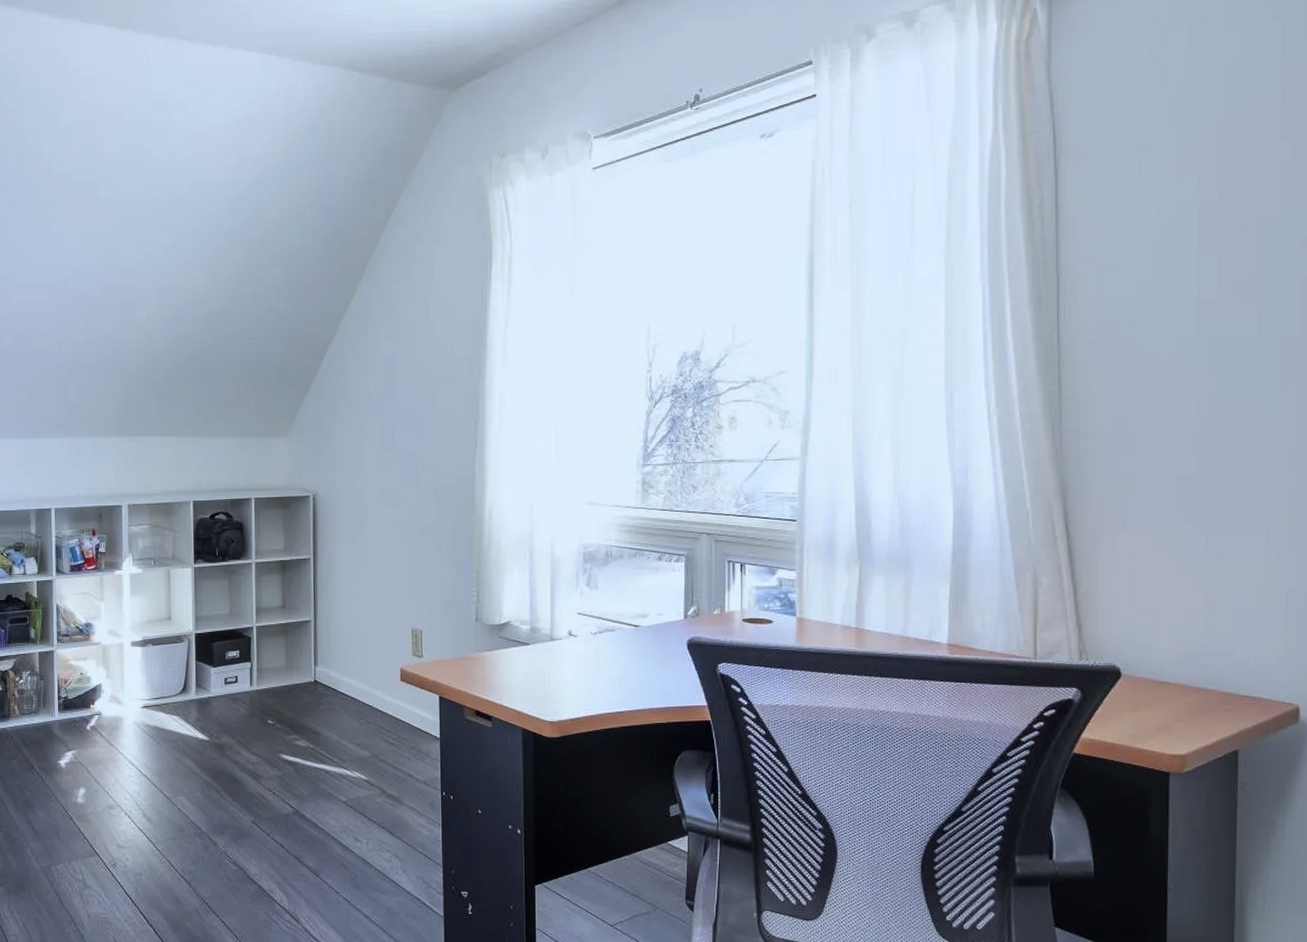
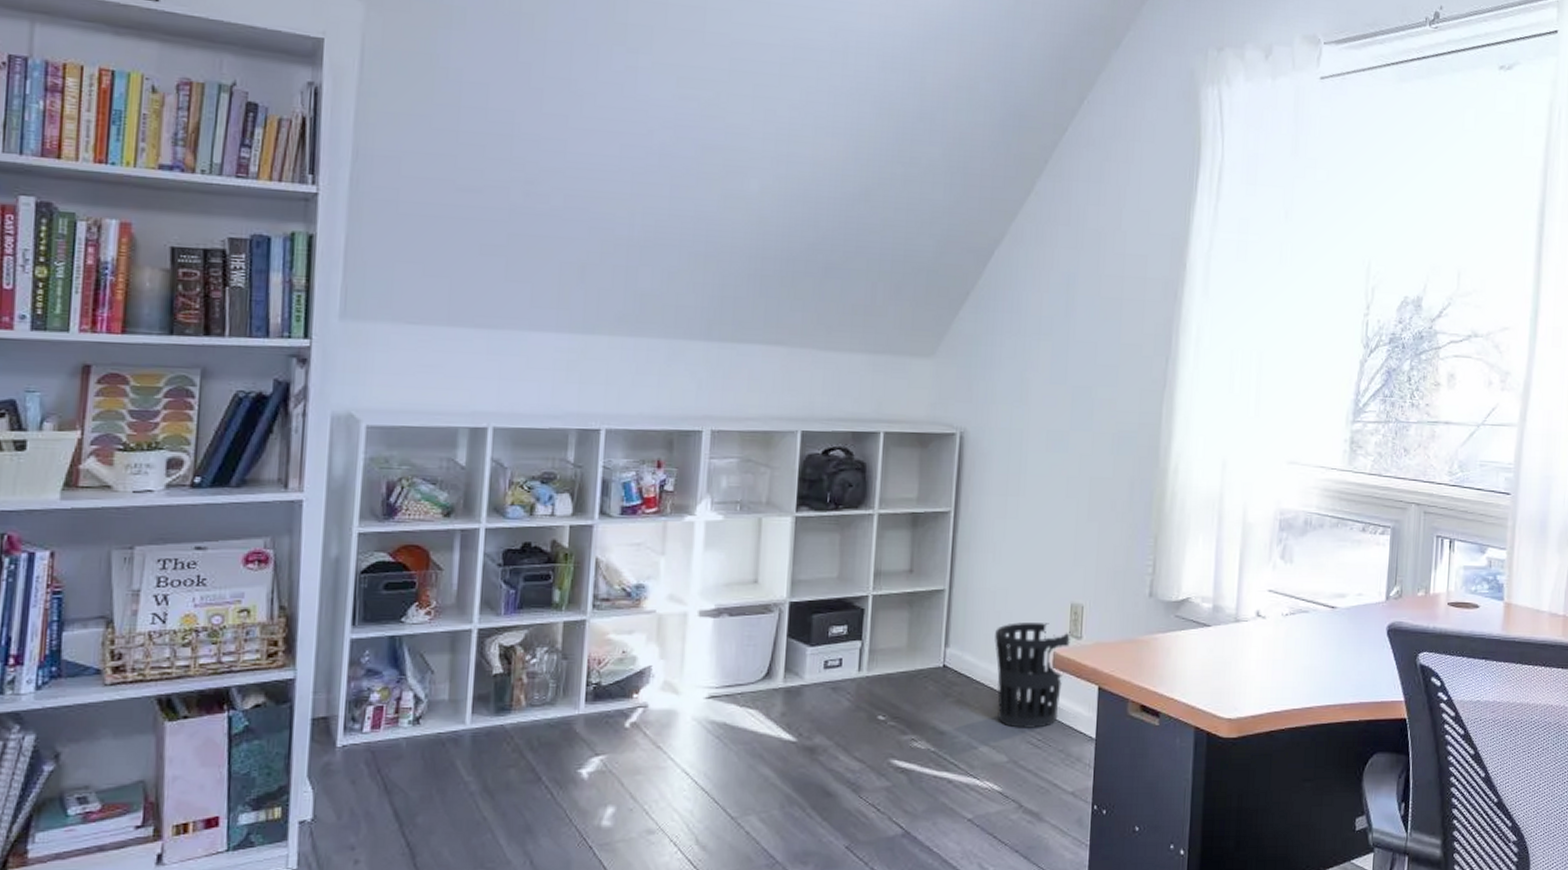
wastebasket: none [353,645,413,730] -> present [995,622,1071,728]

